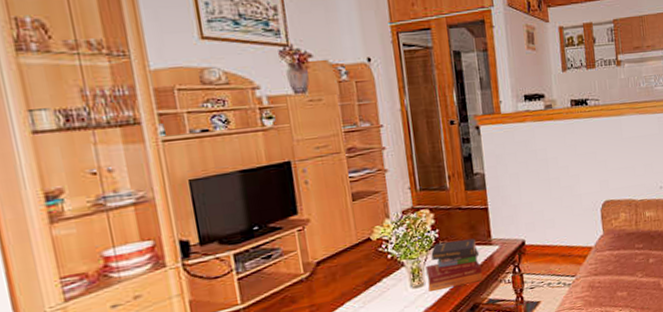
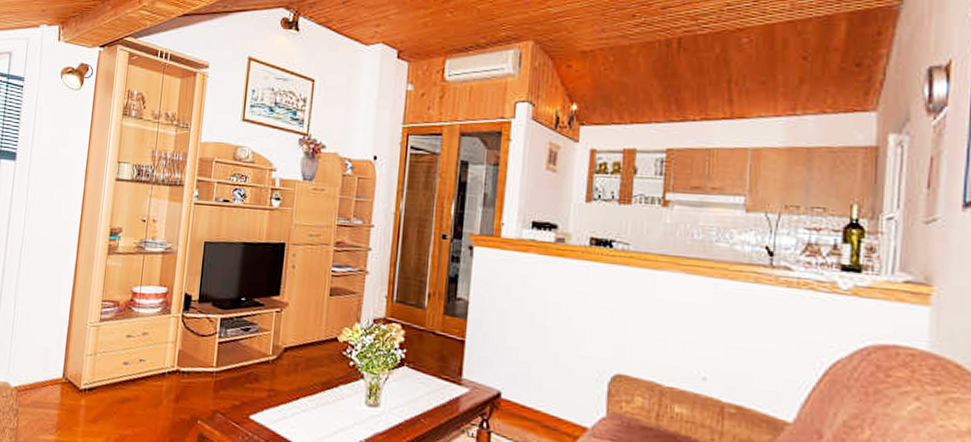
books: present [426,238,483,291] -> none [383,364,445,424]

